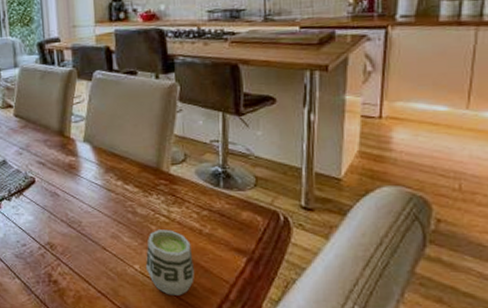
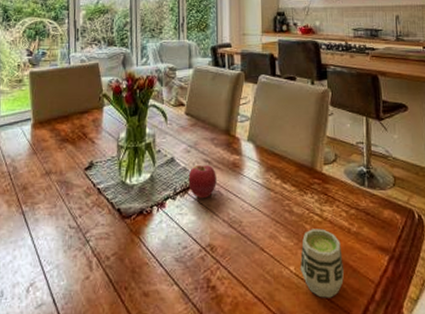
apple: none [22,166,52,200] -> present [188,164,217,199]

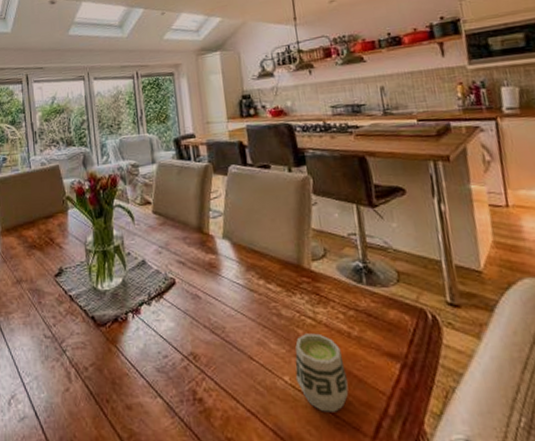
apple: present [188,164,217,199] -> none [162,266,193,304]

